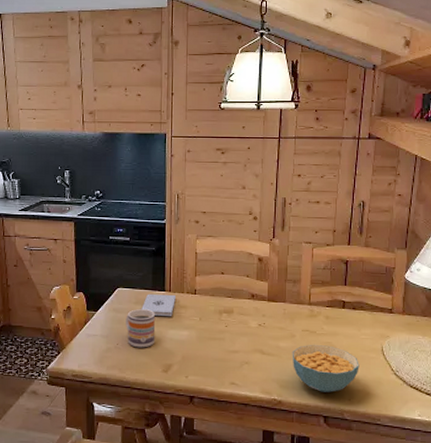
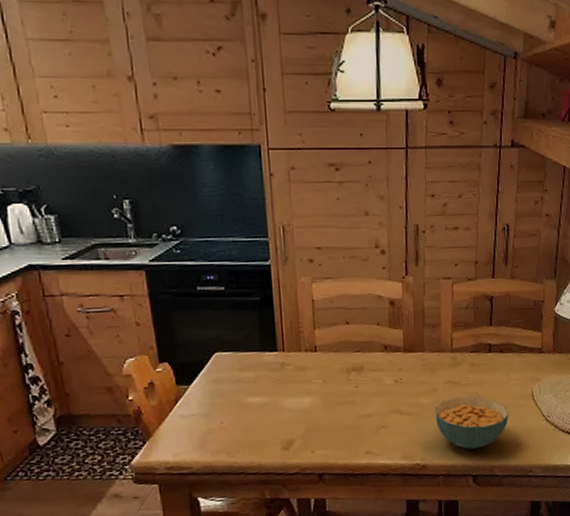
mug: present [126,309,156,348] -> none [229,376,270,425]
notepad: present [141,294,175,317] -> none [249,354,292,383]

